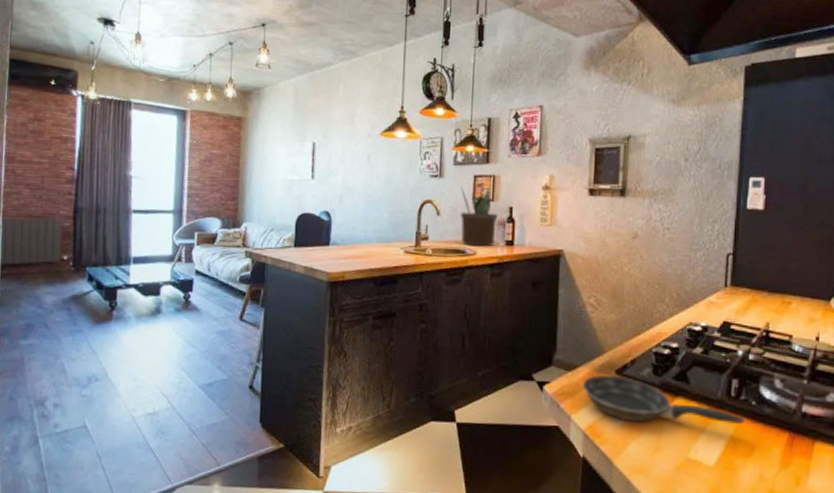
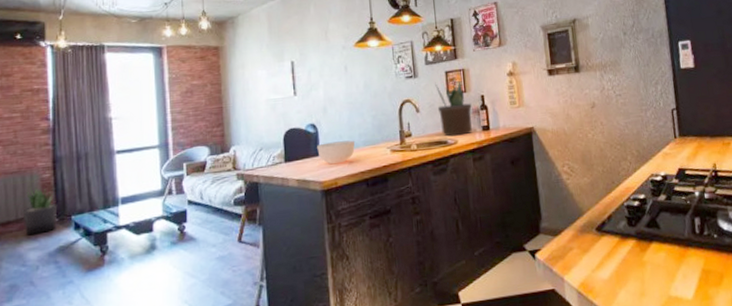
planter: none [42,234,75,280] -> present [22,188,58,236]
bowl: none [328,233,367,257] -> present [317,140,355,165]
frying pan: present [582,374,745,424] -> none [569,232,711,273]

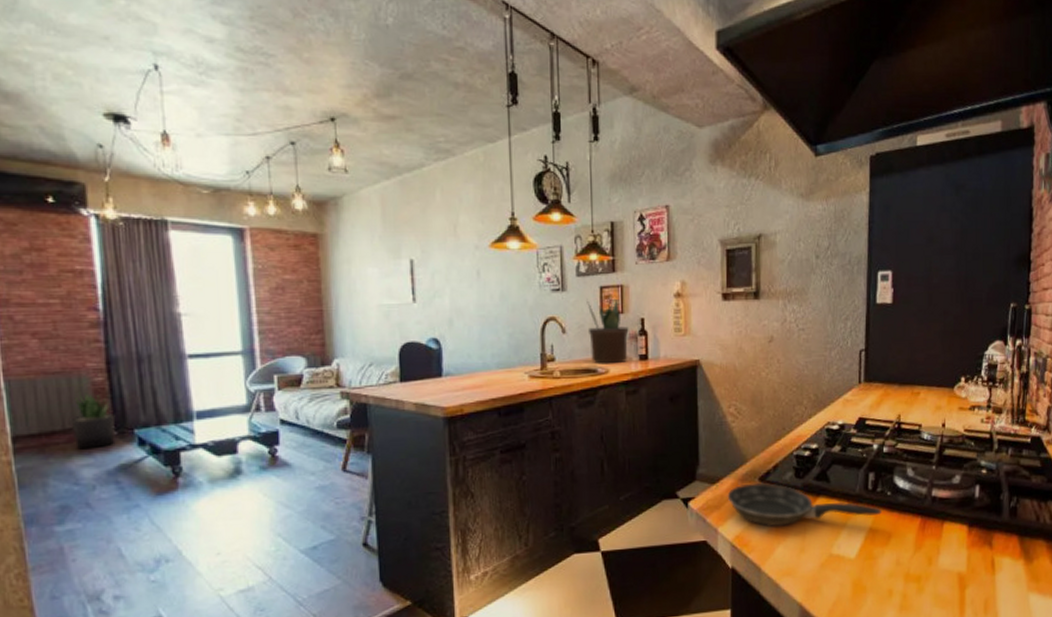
bowl: present [317,140,355,165] -> none [440,361,486,388]
frying pan: none [569,232,711,273] -> present [727,482,882,526]

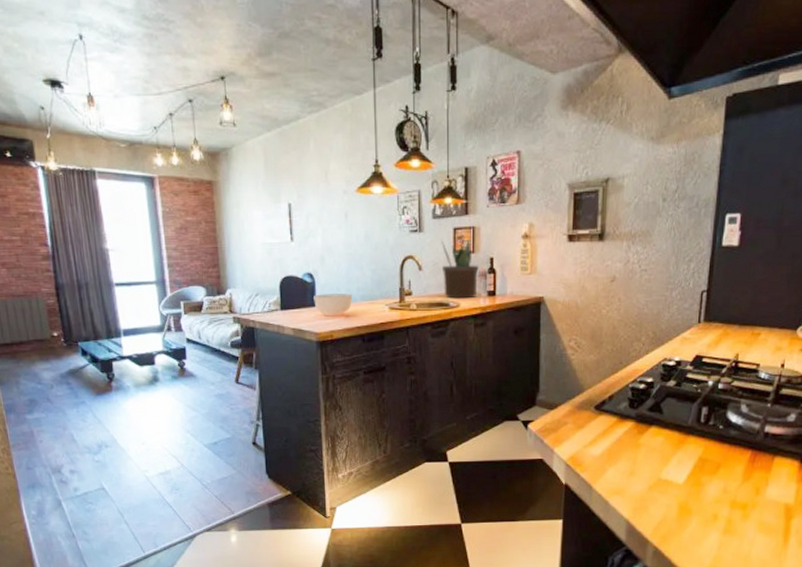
planter: present [70,393,116,450] -> none [32,312,65,357]
bowl: none [440,361,486,388] -> present [313,294,352,317]
frying pan: present [727,482,882,526] -> none [564,410,712,450]

